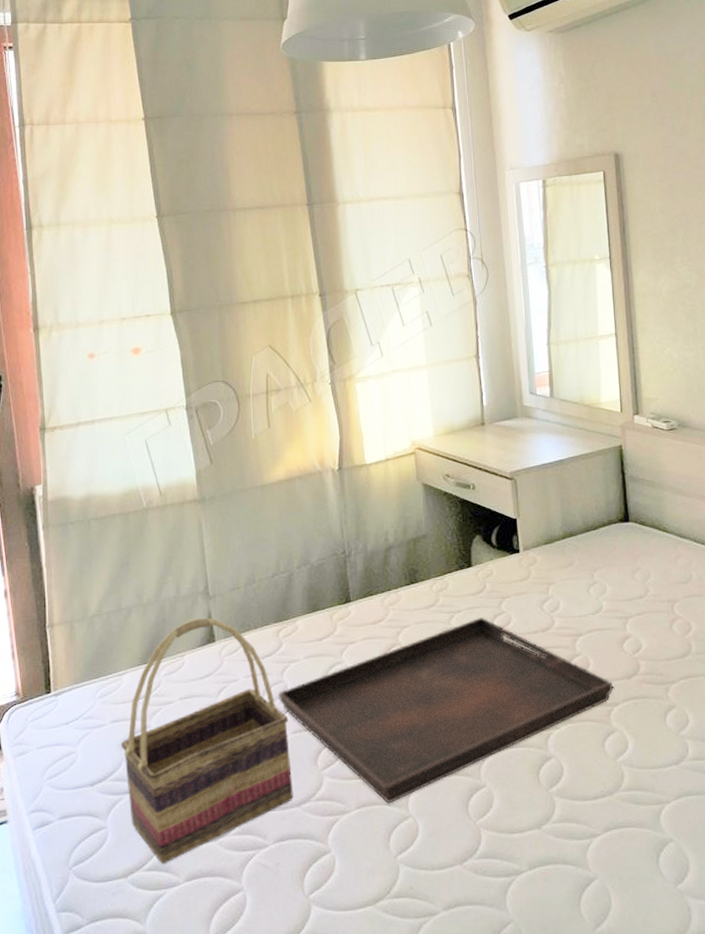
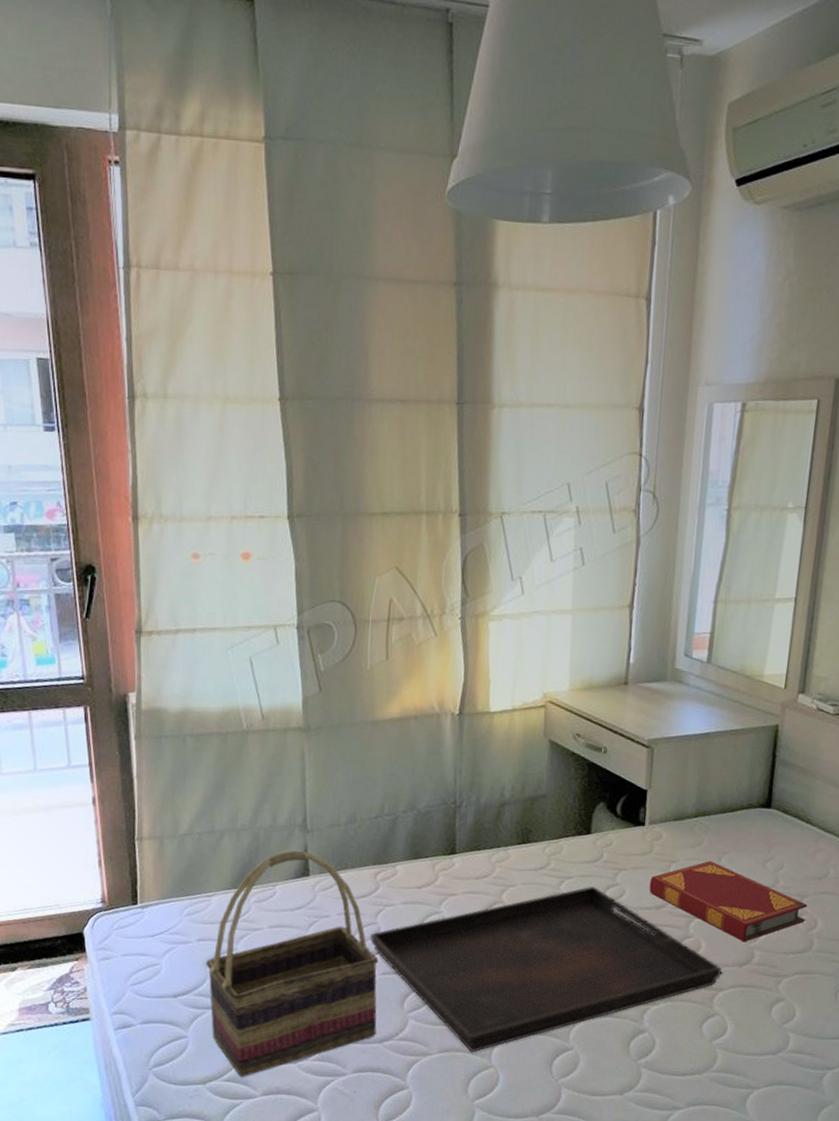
hardback book: none [532,579,681,654] -> present [649,861,808,942]

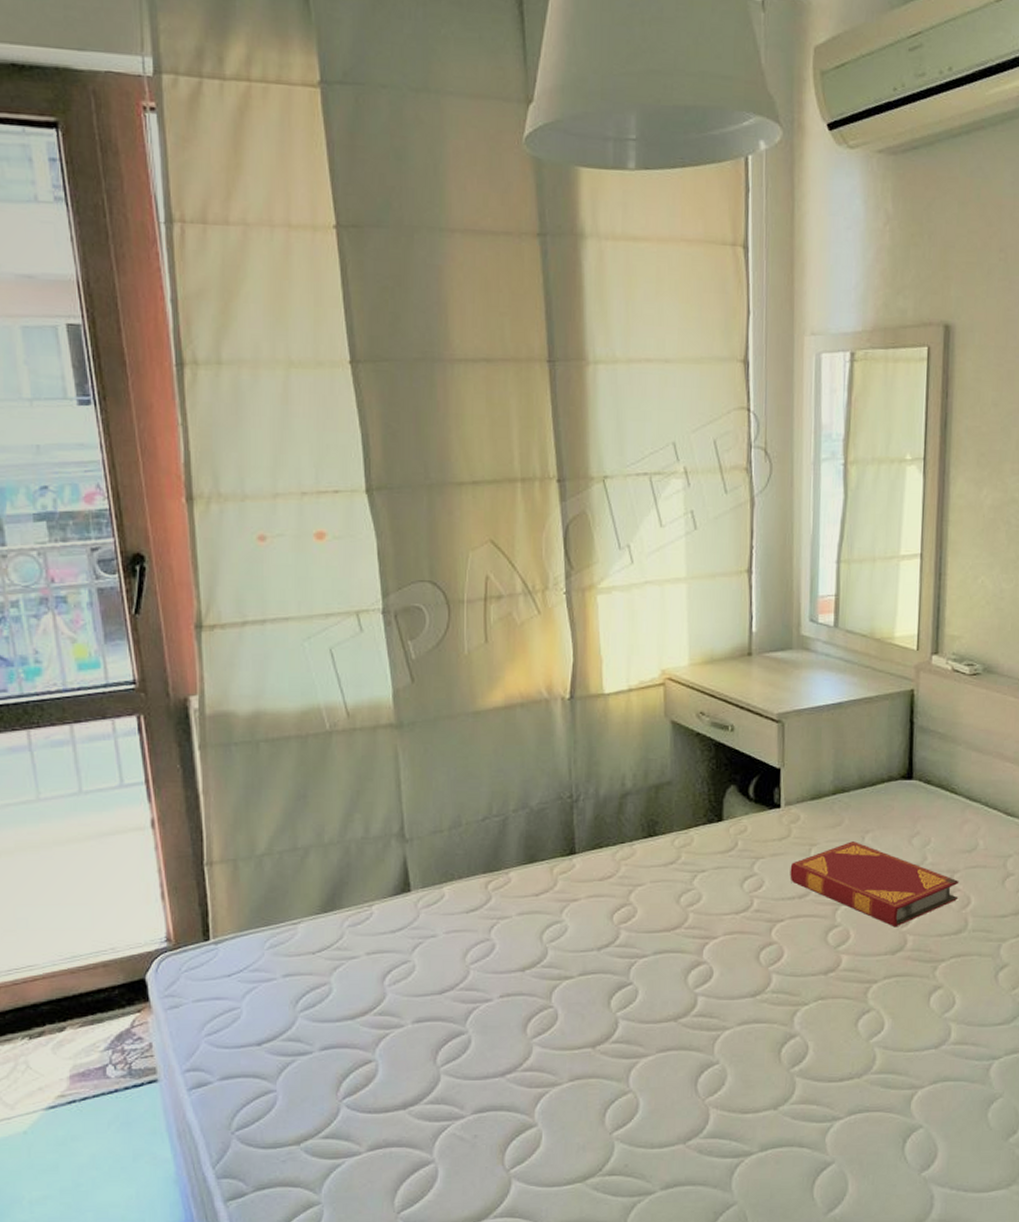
woven basket: present [206,850,379,1077] -> none [295,863,497,1132]
serving tray: present [369,886,722,1053] -> none [483,878,875,1078]

